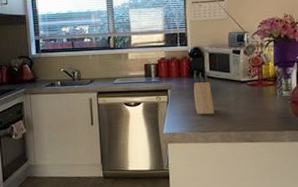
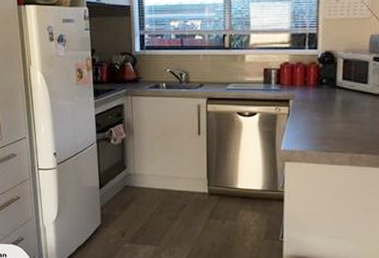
knife block: present [193,71,214,115] -> none [320,81,344,132]

